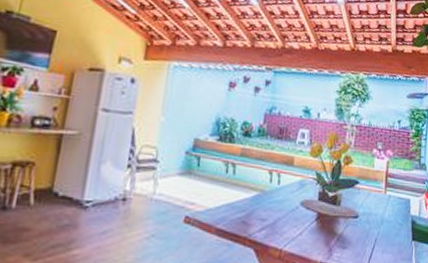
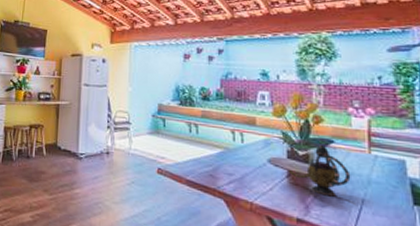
teapot: none [317,185,369,238] -> present [288,144,351,197]

